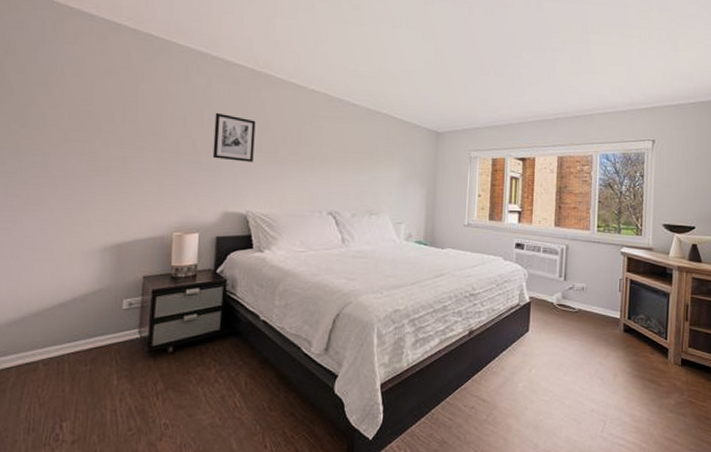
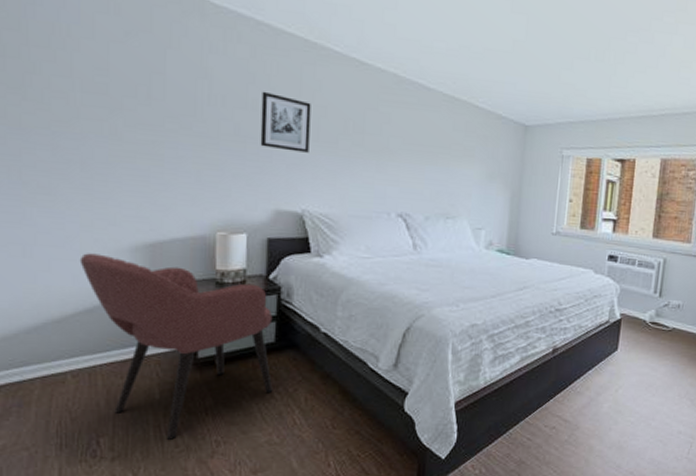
armchair: none [57,254,219,423] -> present [79,253,273,440]

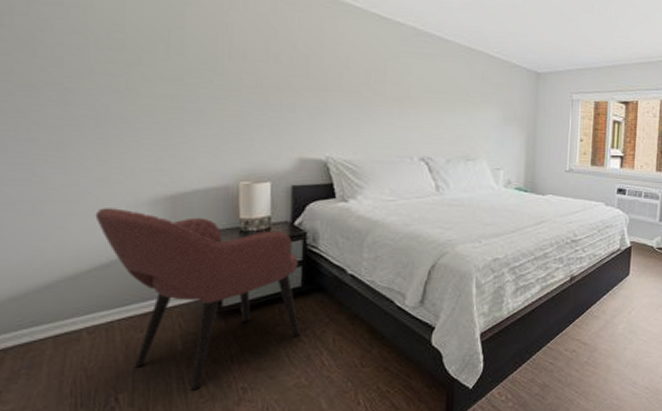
wall art: present [260,91,311,153] -> none [283,45,333,103]

